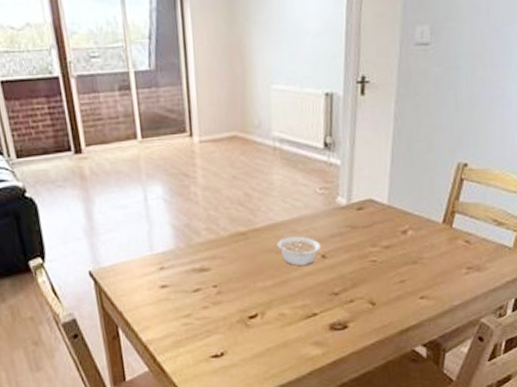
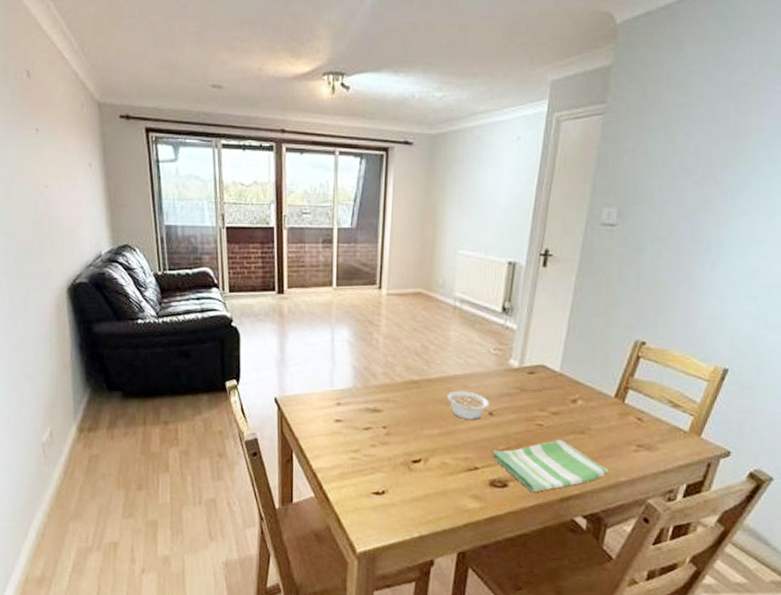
dish towel: none [329,272,443,330] -> present [492,439,609,493]

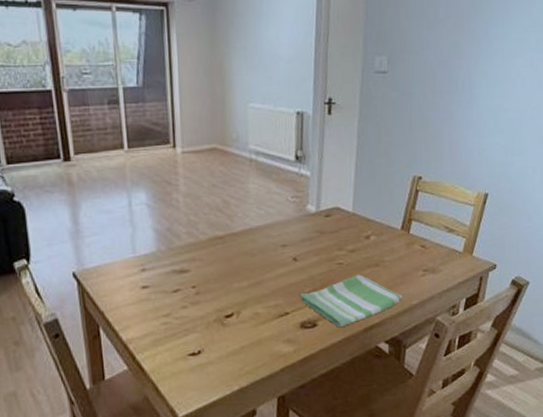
legume: present [447,390,489,421] -> none [252,240,293,268]

